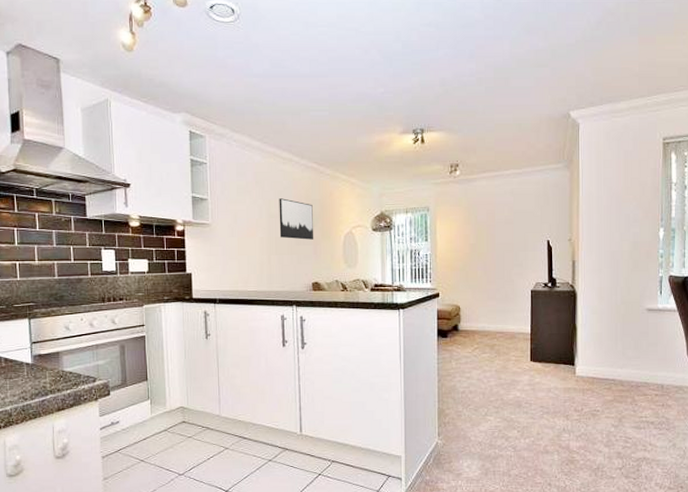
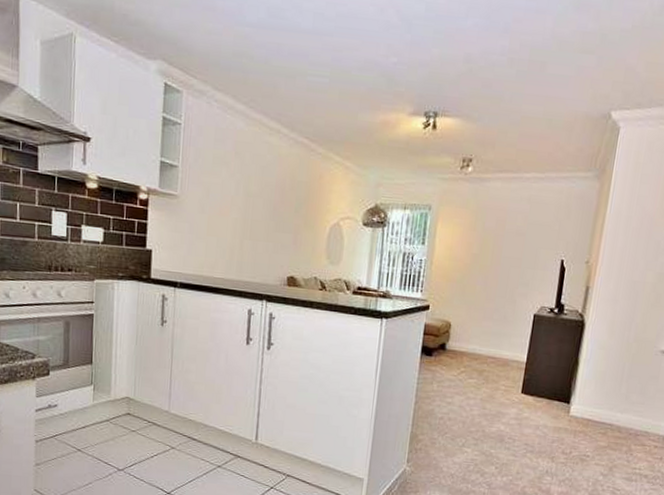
wall art: present [279,198,314,240] -> none [256,175,298,228]

